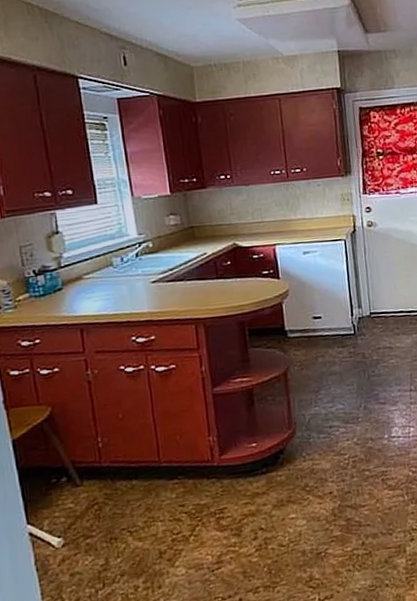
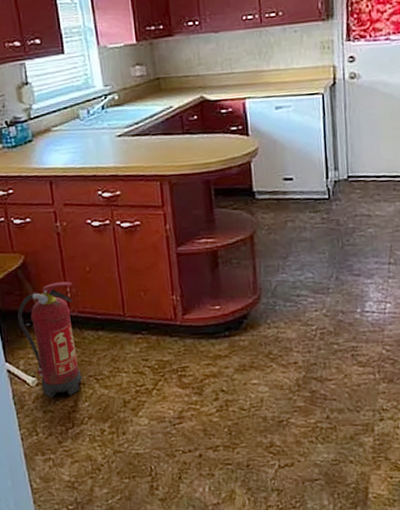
fire extinguisher: none [41,431,114,559] -> present [17,281,82,399]

